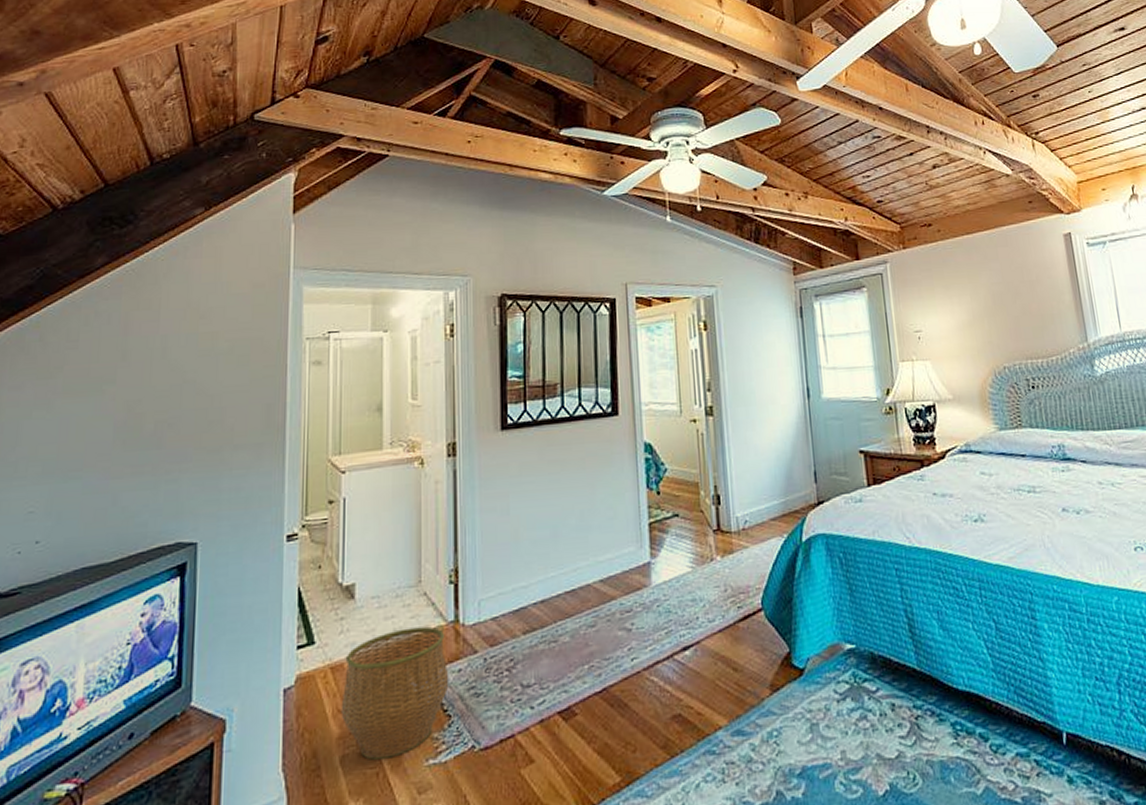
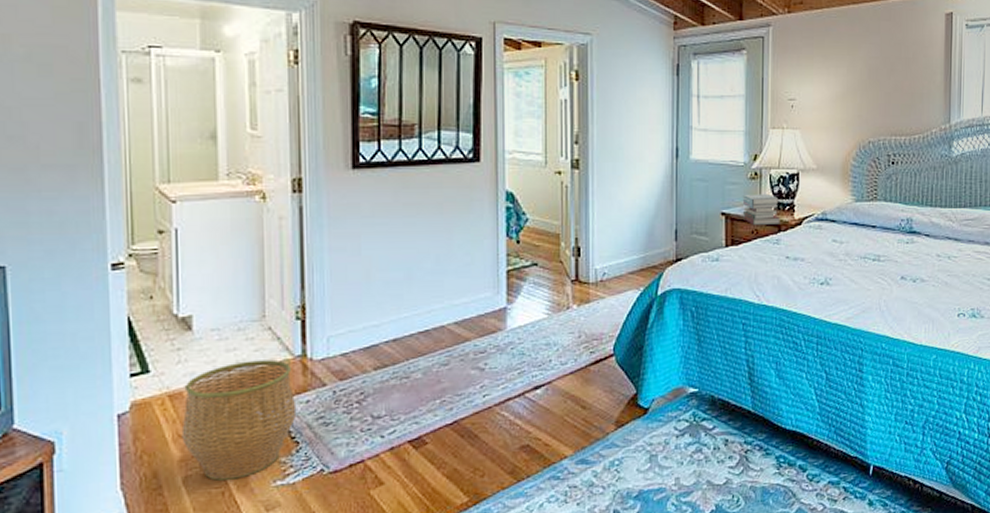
books: none [879,428,923,462] -> present [742,193,781,225]

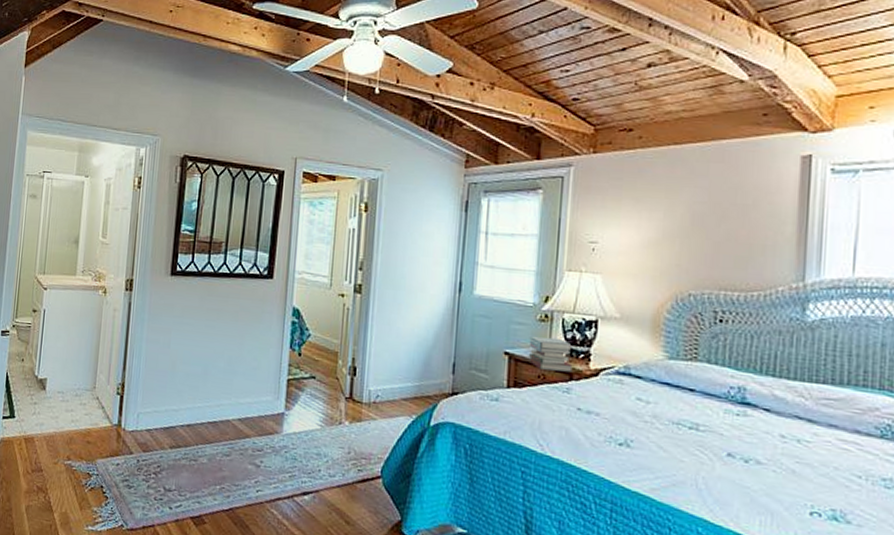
basket: present [181,357,297,481] -> none [29,421,110,517]

